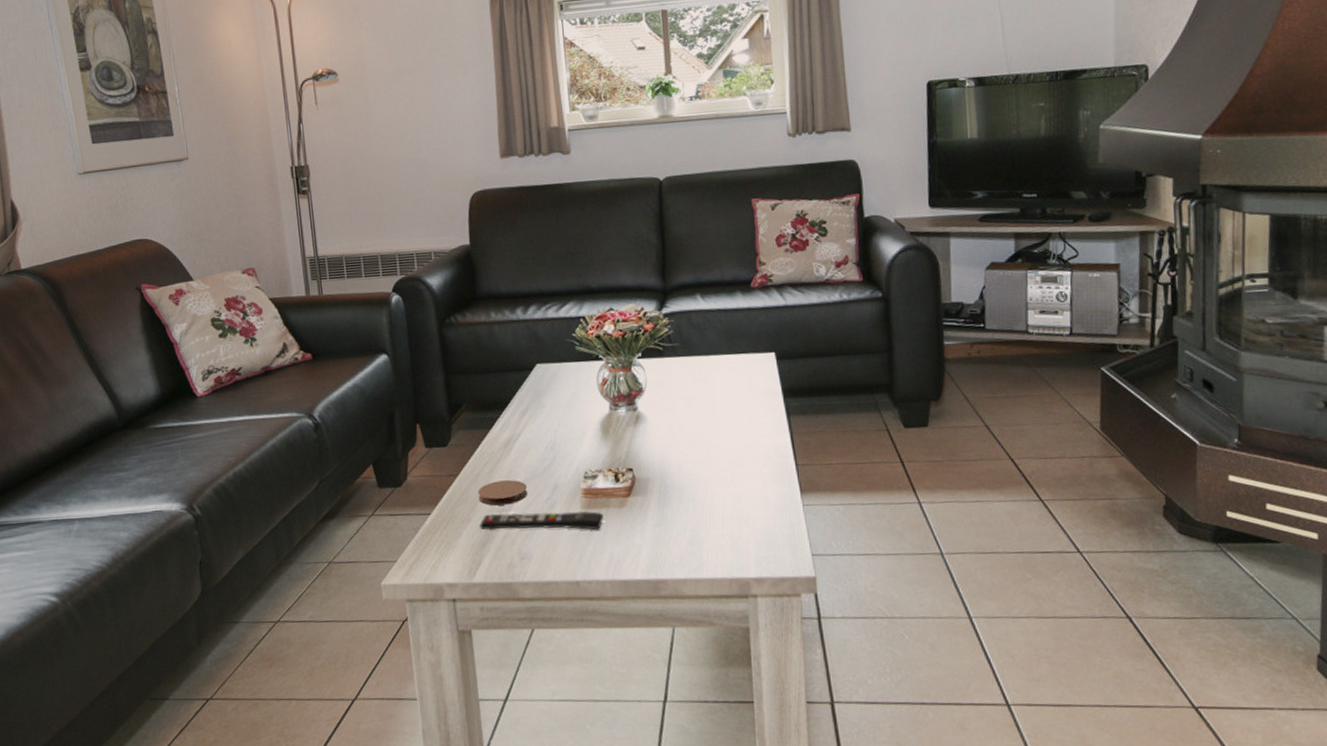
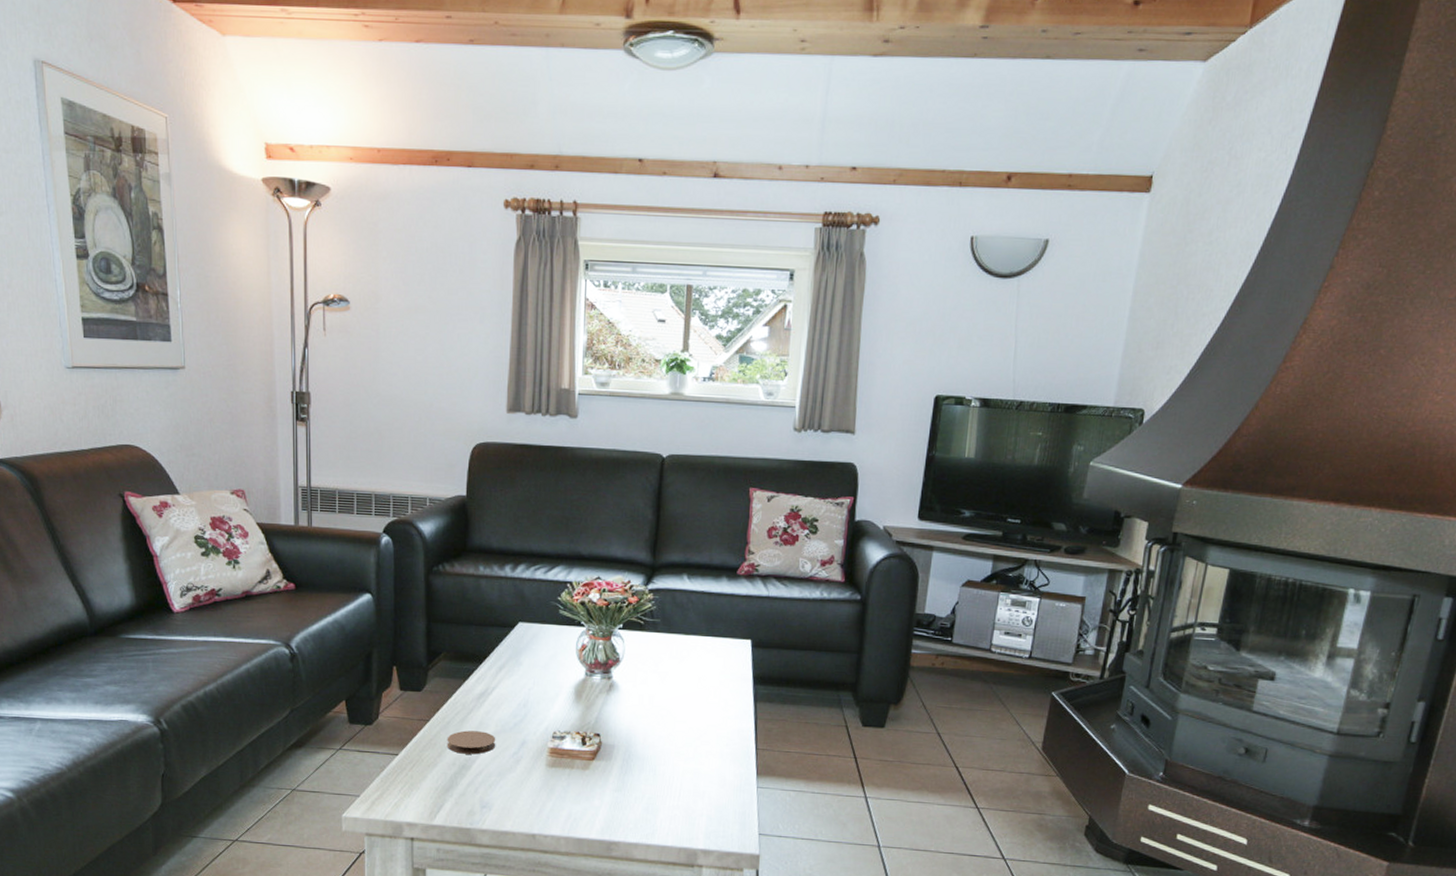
remote control: present [479,510,605,530] -> none [445,761,568,789]

